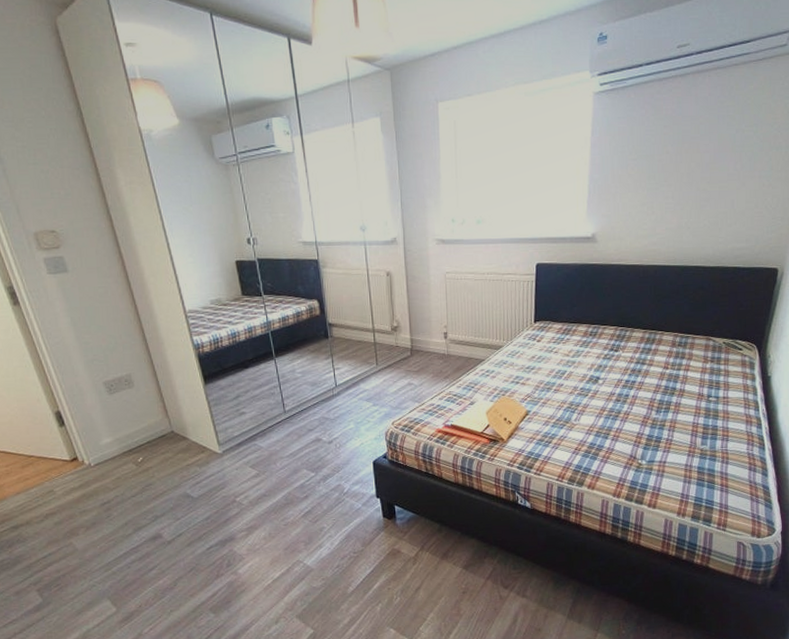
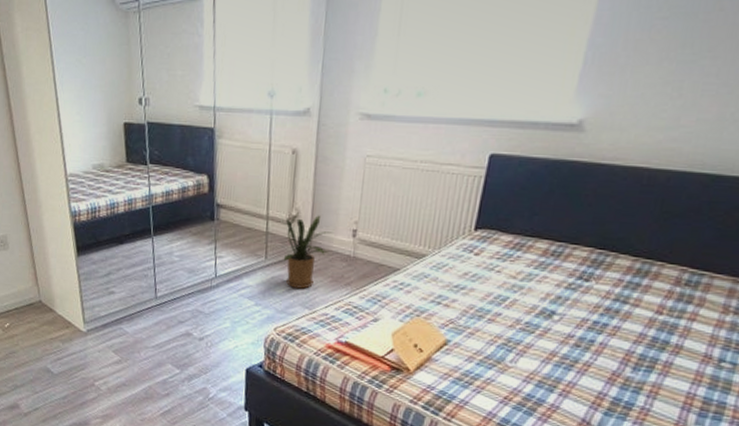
house plant: none [388,323,429,387] -> present [283,212,333,289]

